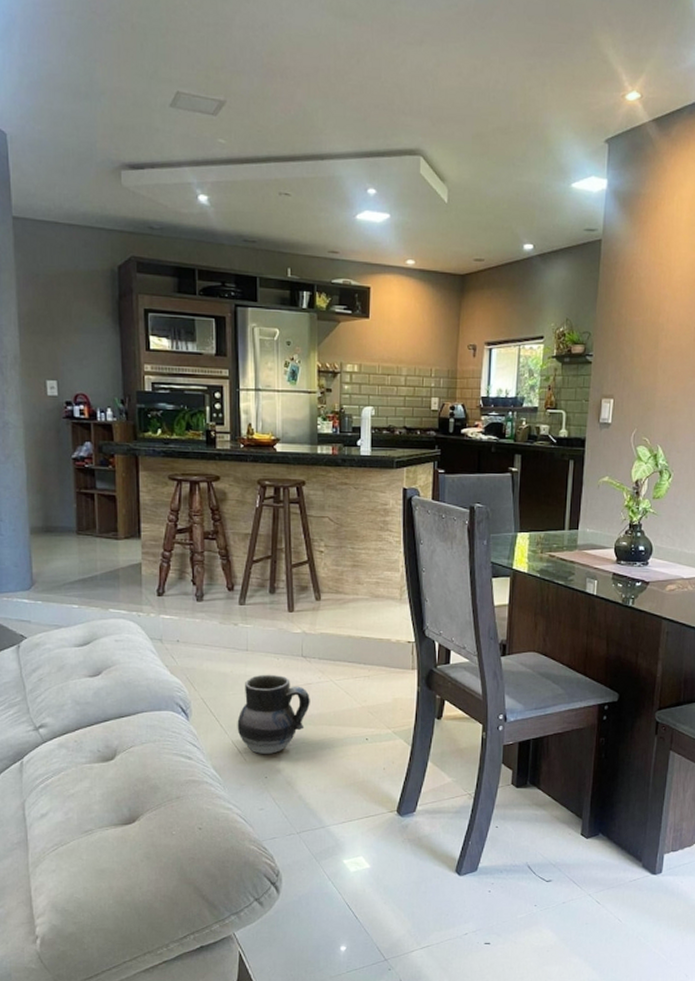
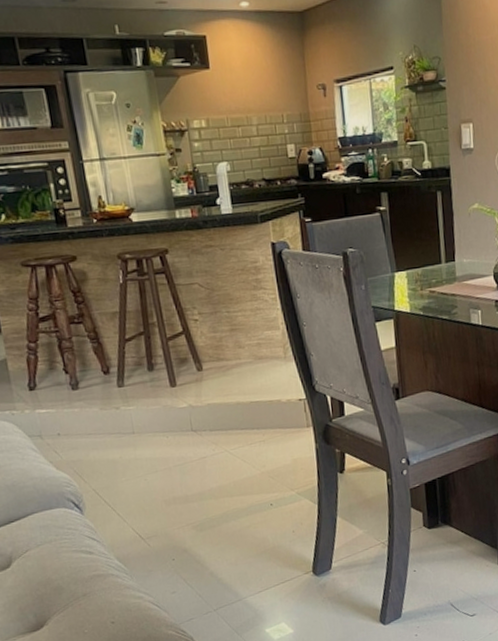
ceramic jug: present [237,674,310,754] -> none [134,453,208,537]

